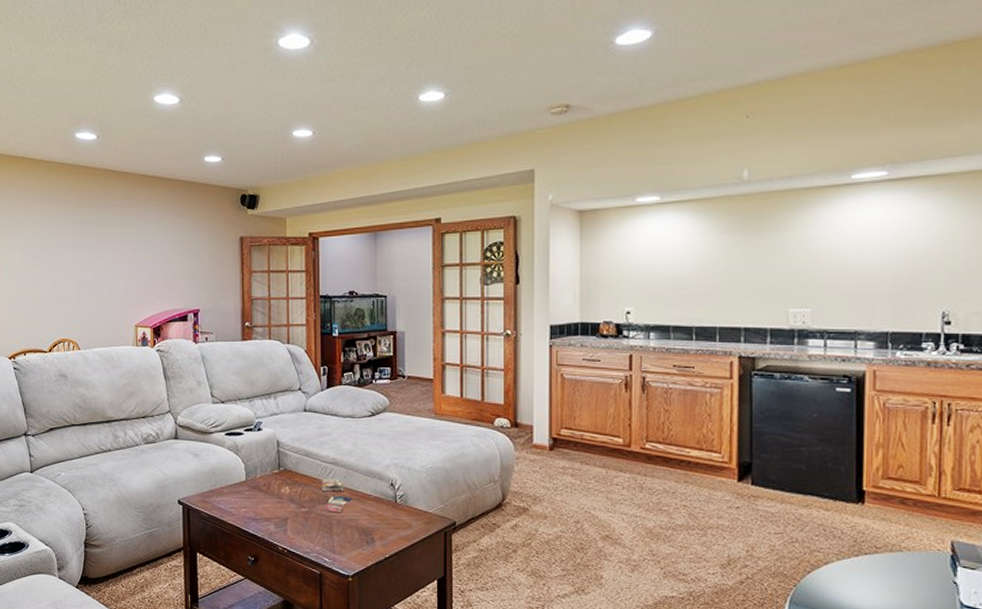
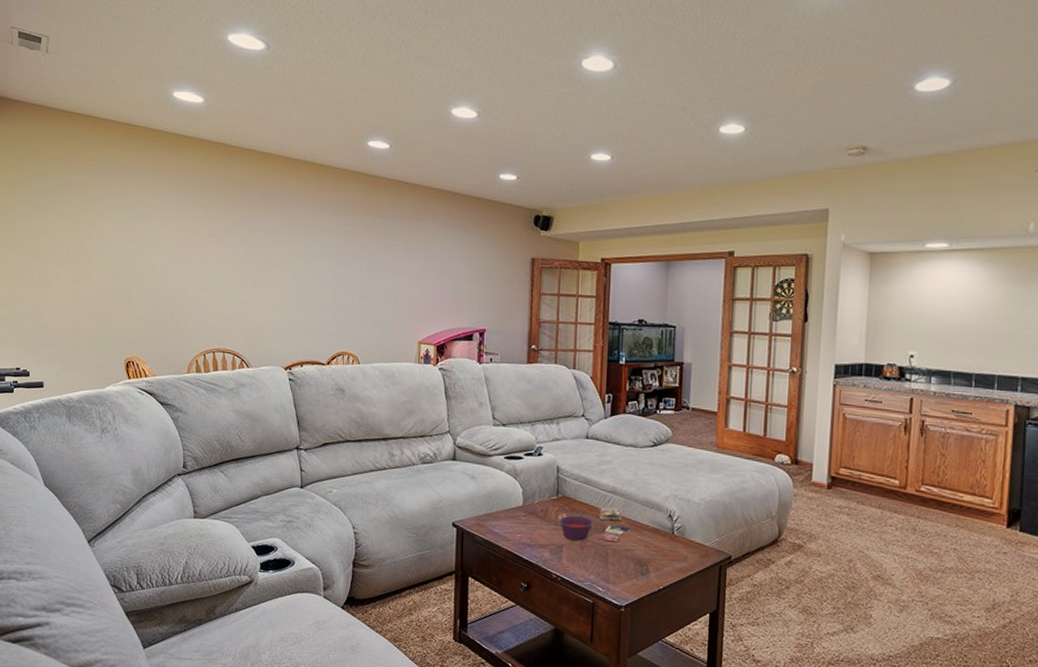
bowl: none [283,488,315,513] -> present [560,515,593,541]

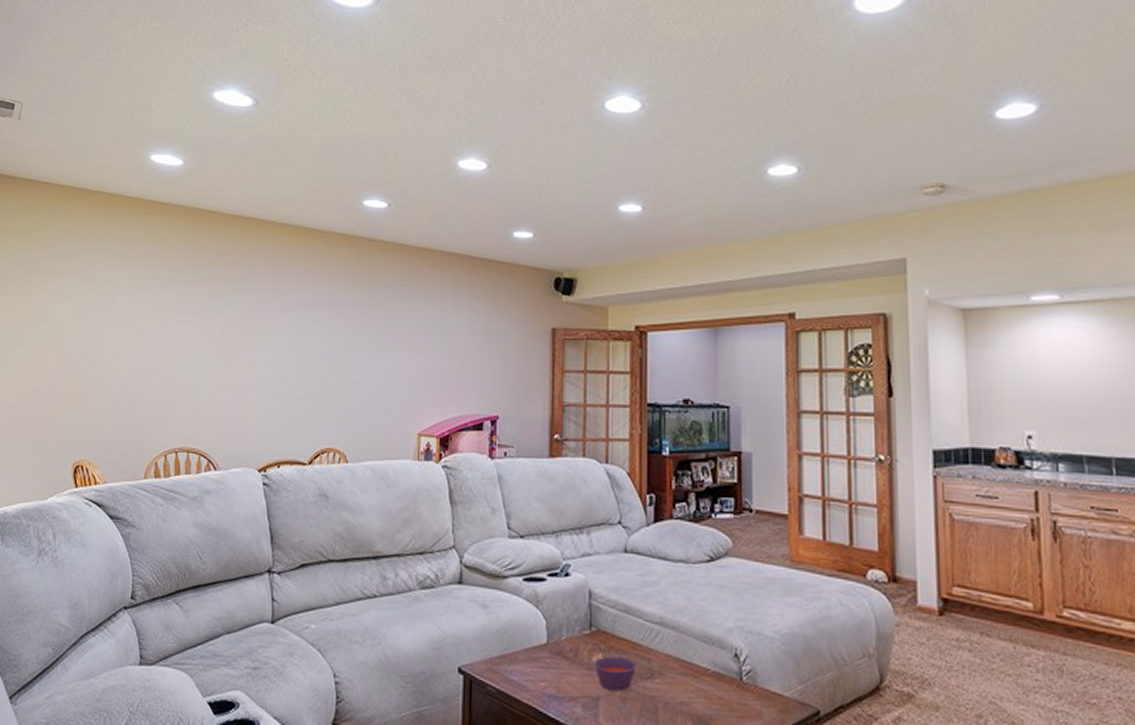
magazine: present [599,507,630,543] -> none [645,645,684,693]

